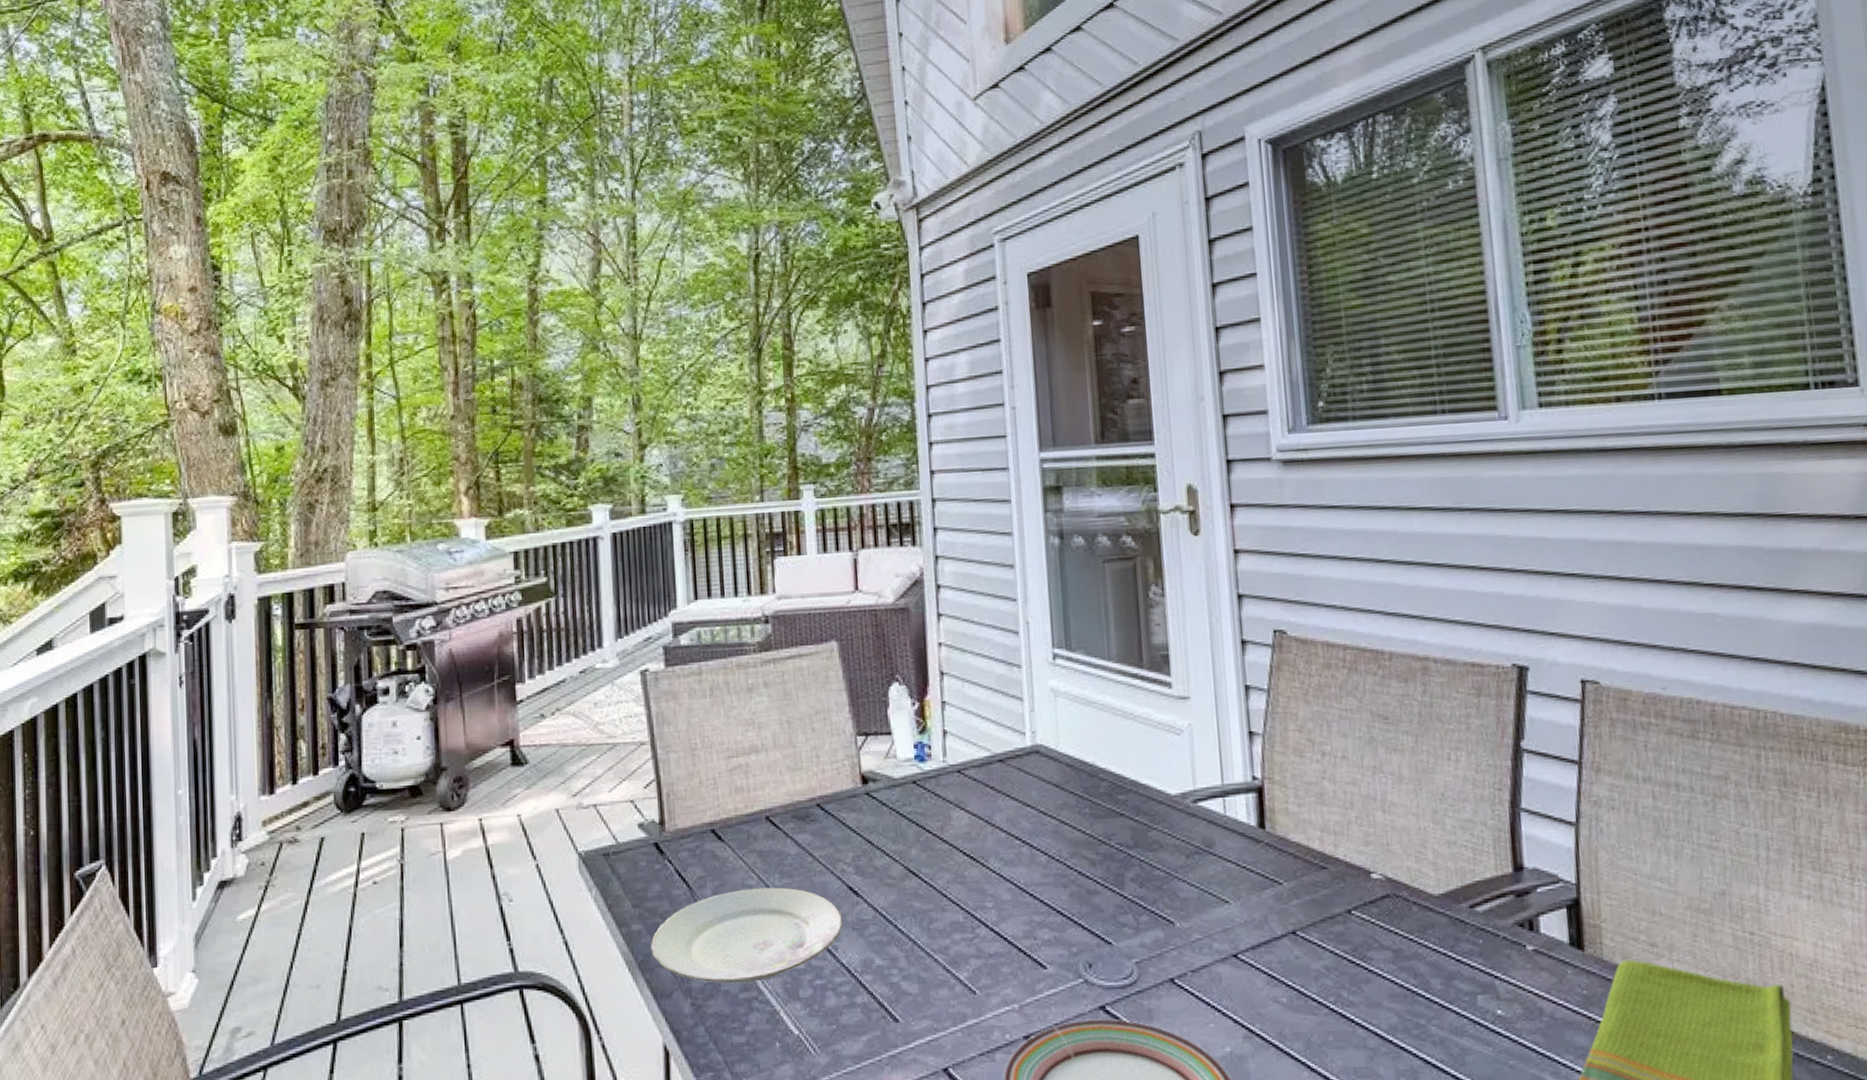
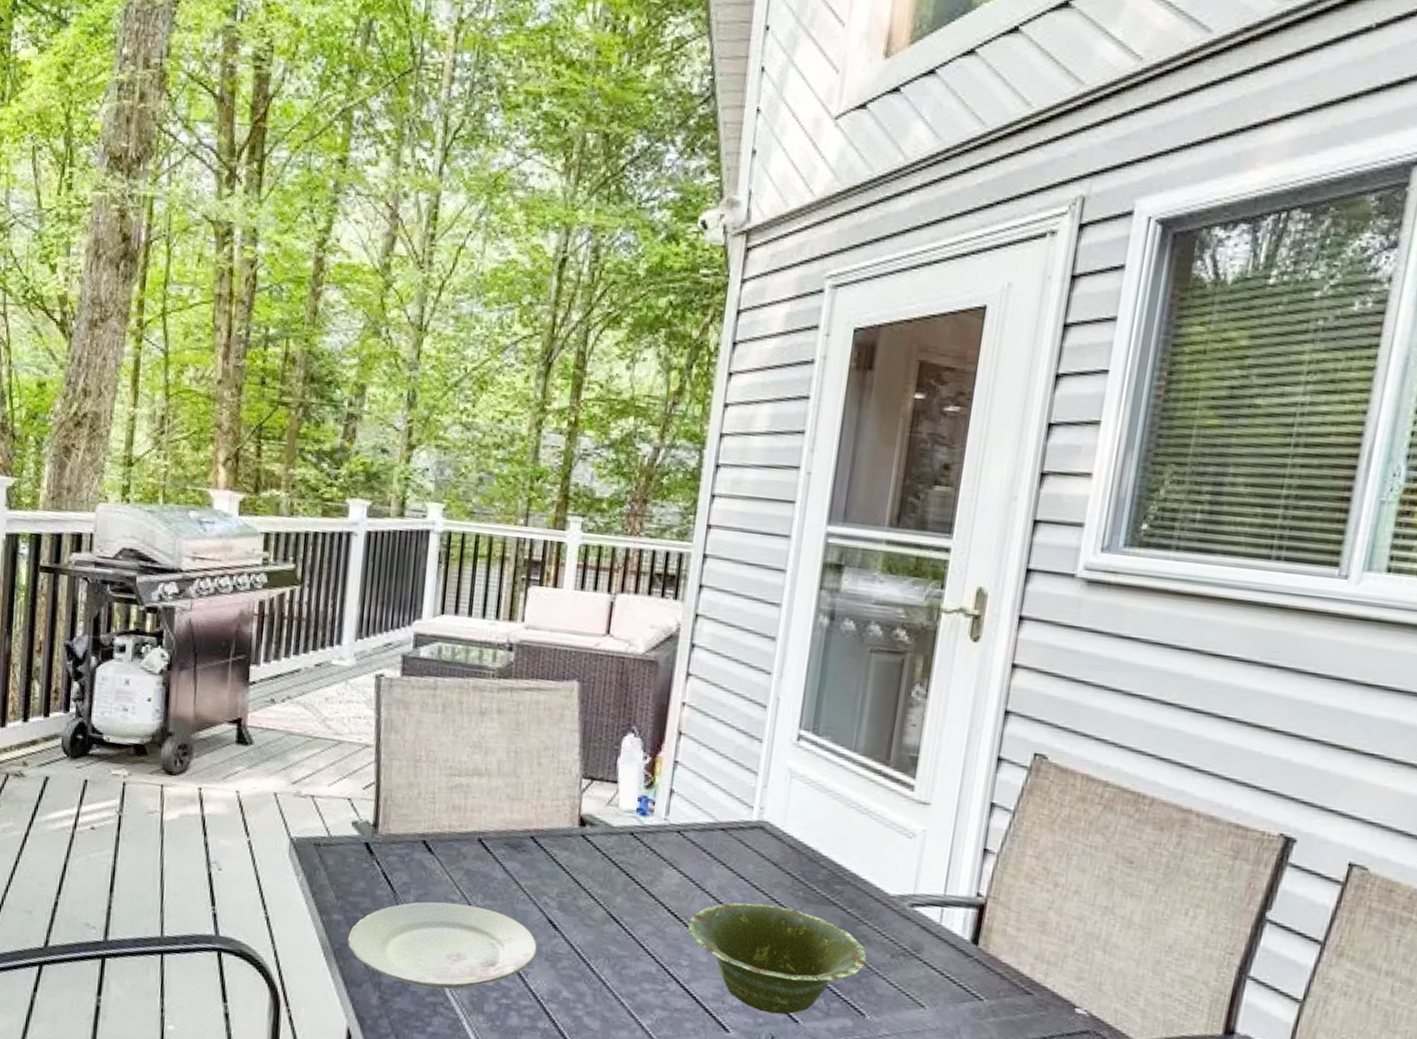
dish: none [986,828,1165,940] -> present [688,902,868,1015]

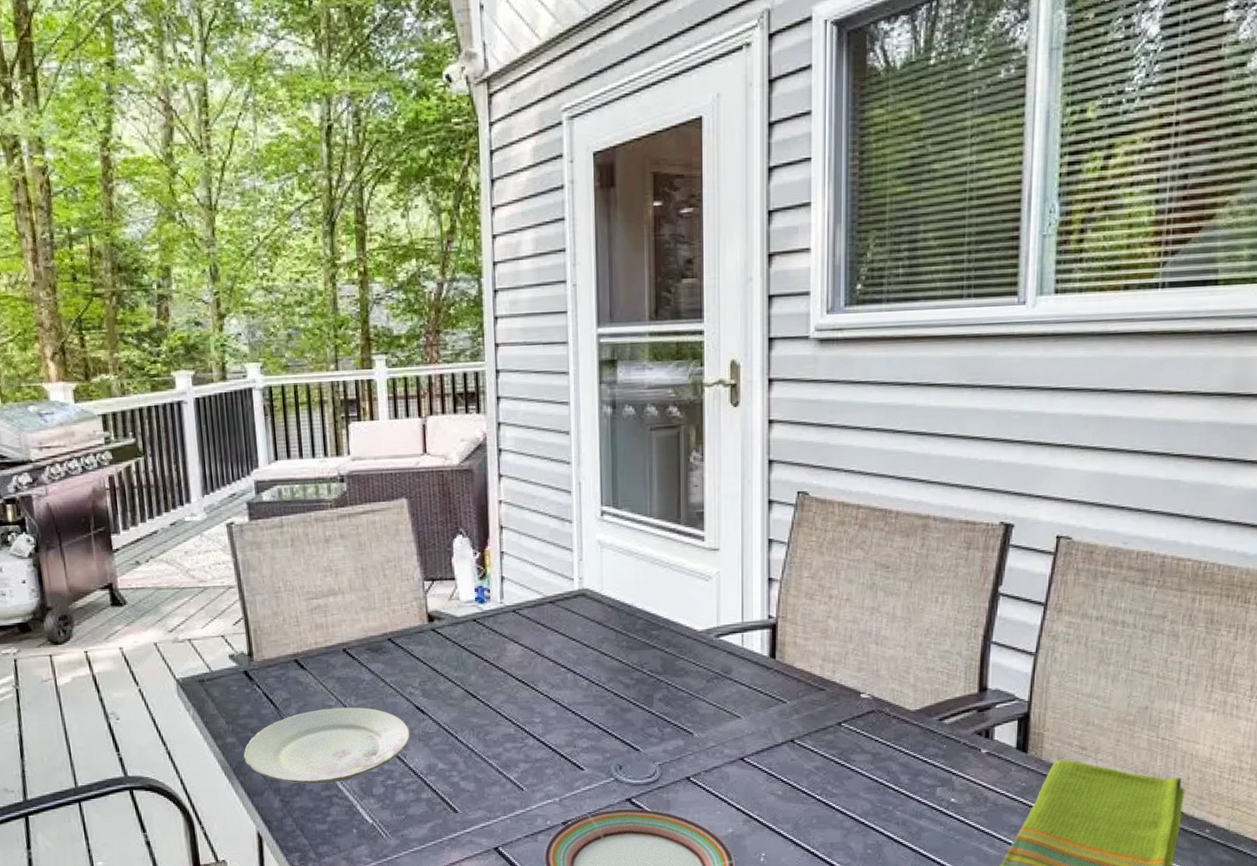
dish: present [688,902,868,1015] -> none [535,658,688,748]

